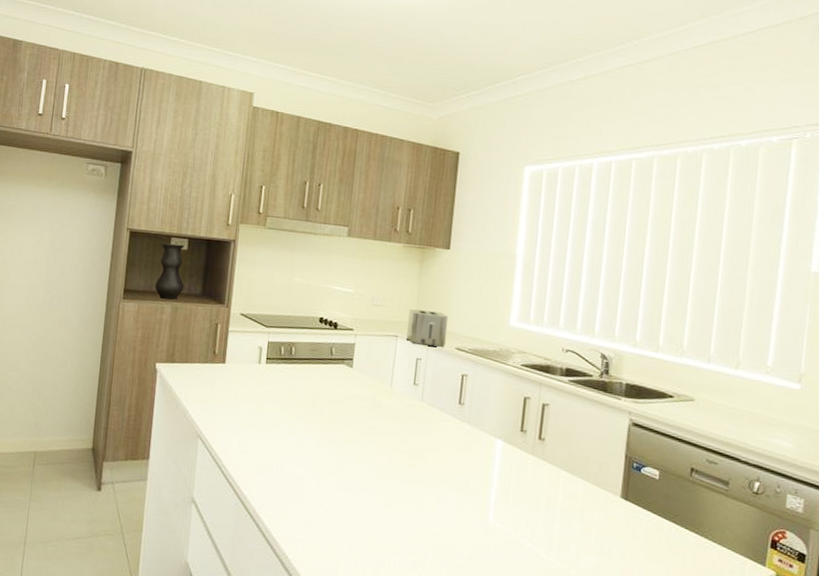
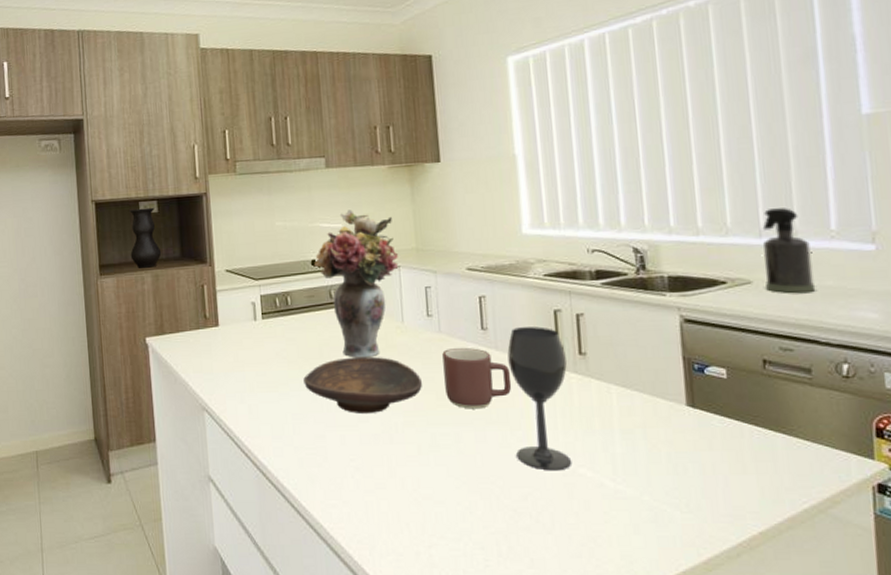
decorative bowl: none [293,410,399,464] -> present [303,356,422,414]
flower arrangement: none [321,278,398,413] -> present [313,210,399,358]
toaster: present [407,309,449,348] -> none [407,232,455,273]
mug: none [417,416,477,474] -> present [442,347,512,409]
wine glass: none [469,407,527,538] -> present [507,326,572,471]
spray bottle: none [705,339,748,418] -> present [762,208,815,294]

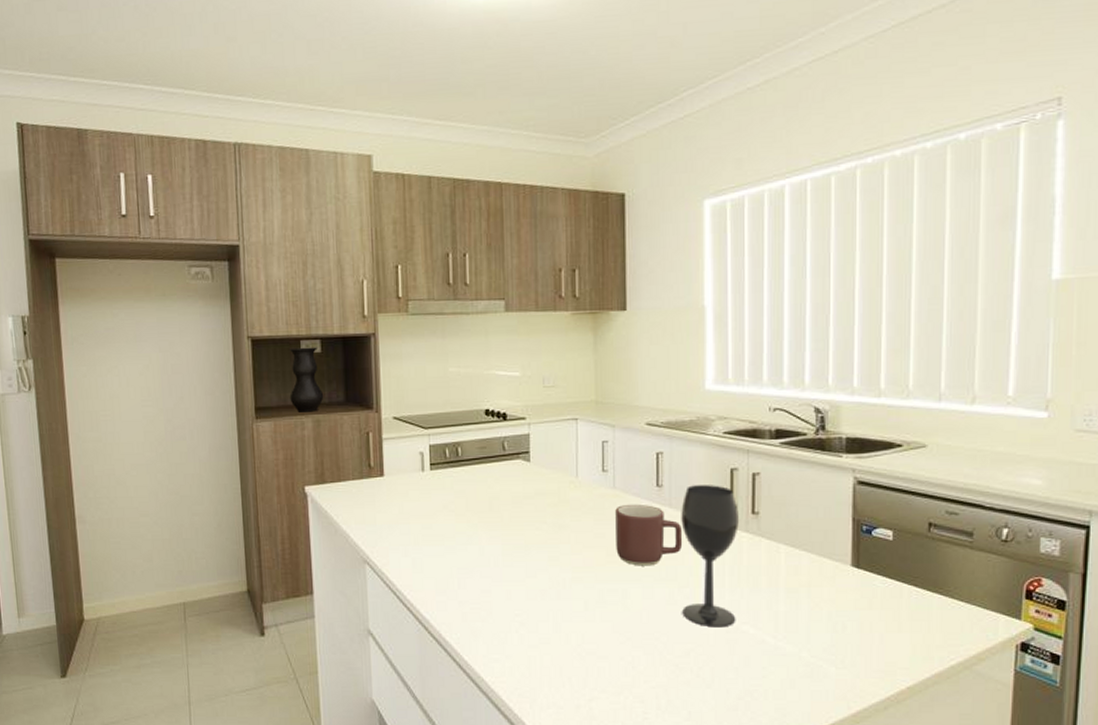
decorative bowl: present [303,356,422,414] -> none [471,511,593,570]
flower arrangement: present [313,210,399,358] -> none [487,357,576,513]
spray bottle: present [762,208,815,294] -> none [940,372,986,459]

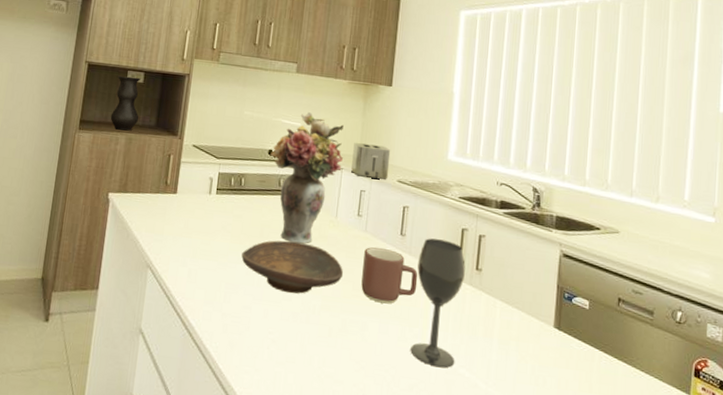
decorative bowl: none [471,511,593,570] -> present [241,240,343,294]
flower arrangement: none [487,357,576,513] -> present [269,112,344,244]
toaster: none [587,385,634,427] -> present [351,143,391,181]

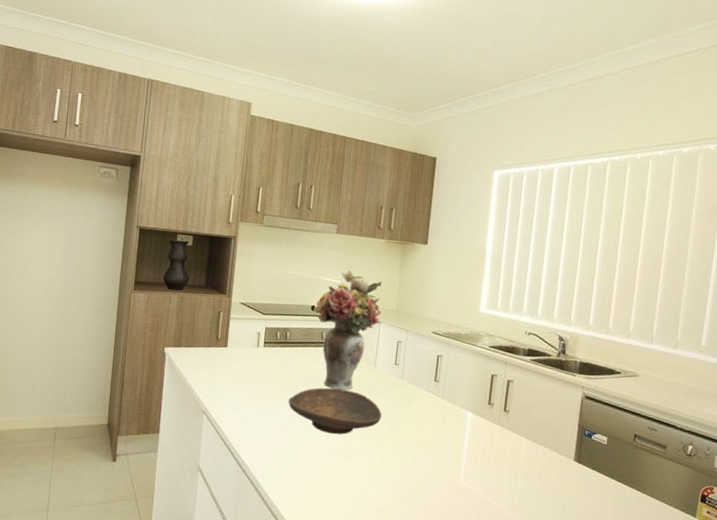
toaster: present [351,143,391,181] -> none [389,298,426,332]
mug: present [361,246,418,304] -> none [398,392,451,442]
wine glass: present [410,238,465,368] -> none [443,383,494,497]

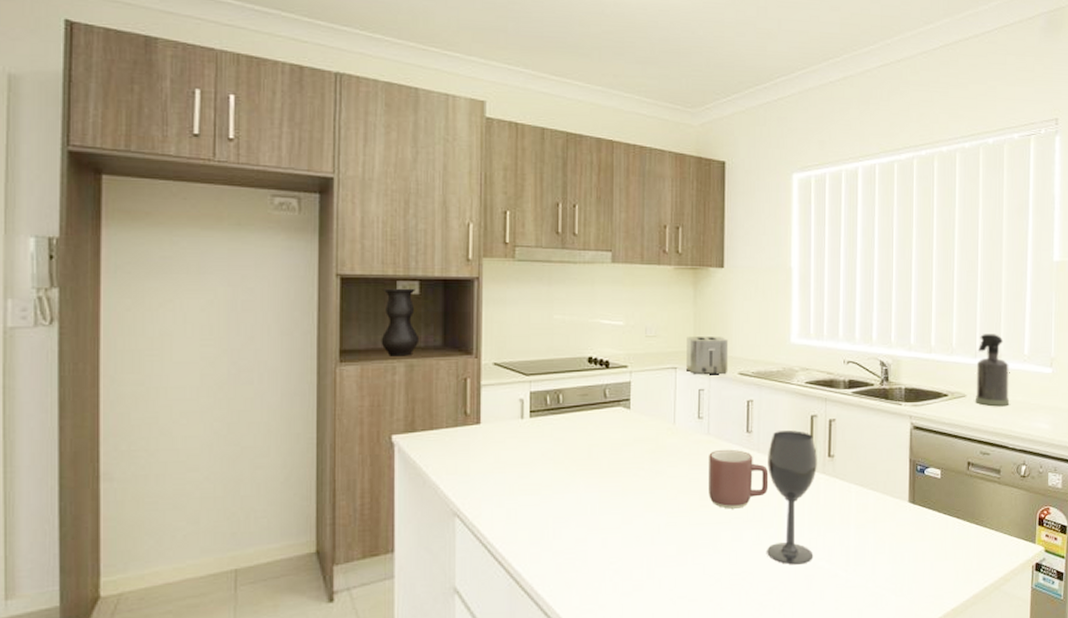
decorative bowl: present [288,387,381,435] -> none [569,457,687,516]
flower arrangement: present [312,270,382,390] -> none [590,308,675,459]
toaster: none [389,298,426,332] -> present [686,337,729,375]
mug: none [398,392,451,442] -> present [709,449,769,509]
wine glass: none [443,383,494,497] -> present [767,430,817,565]
spray bottle: none [648,323,685,390] -> present [976,334,1009,407]

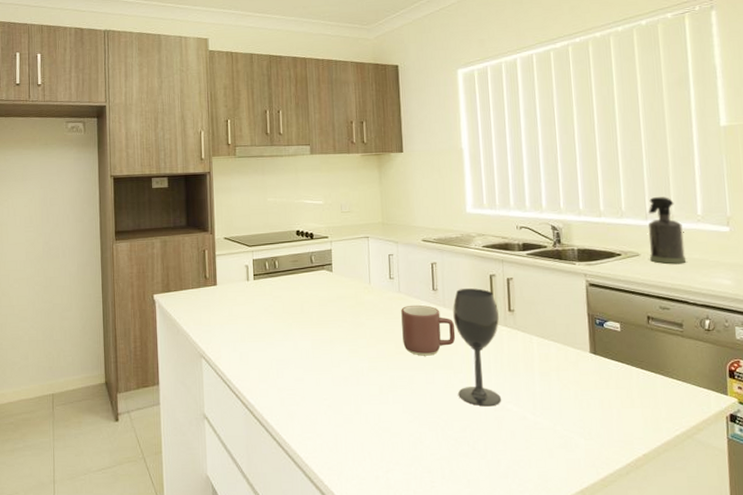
vase: present [381,288,420,356] -> none [143,183,170,235]
toaster: present [686,337,729,375] -> none [375,210,413,243]

